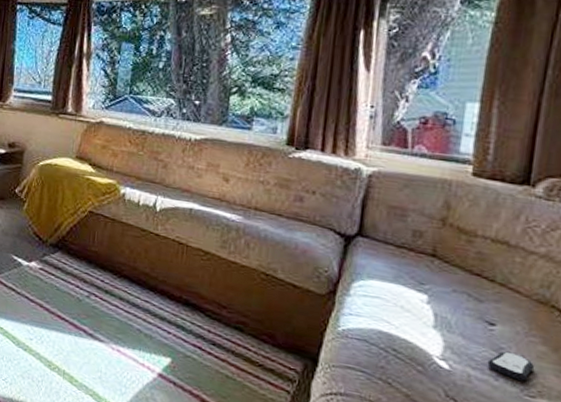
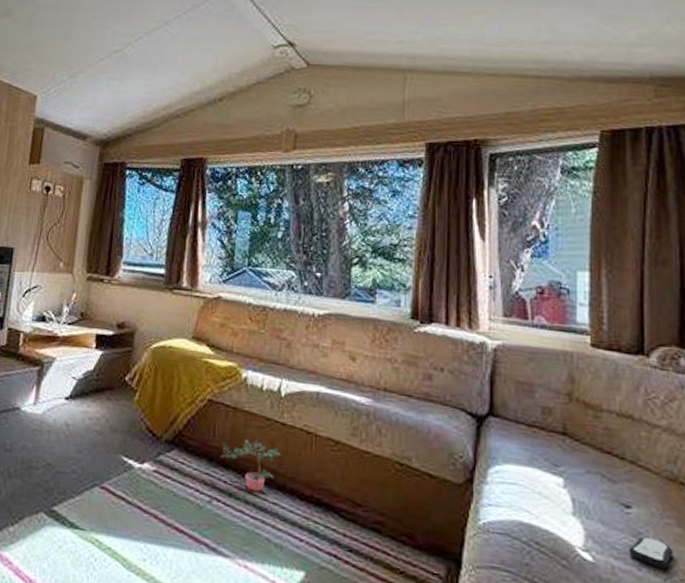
potted plant: none [98,246,154,292] -> present [220,439,281,493]

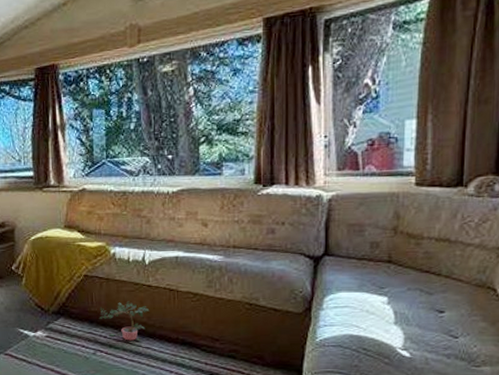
remote control: present [629,536,673,569] -> none [440,332,477,355]

